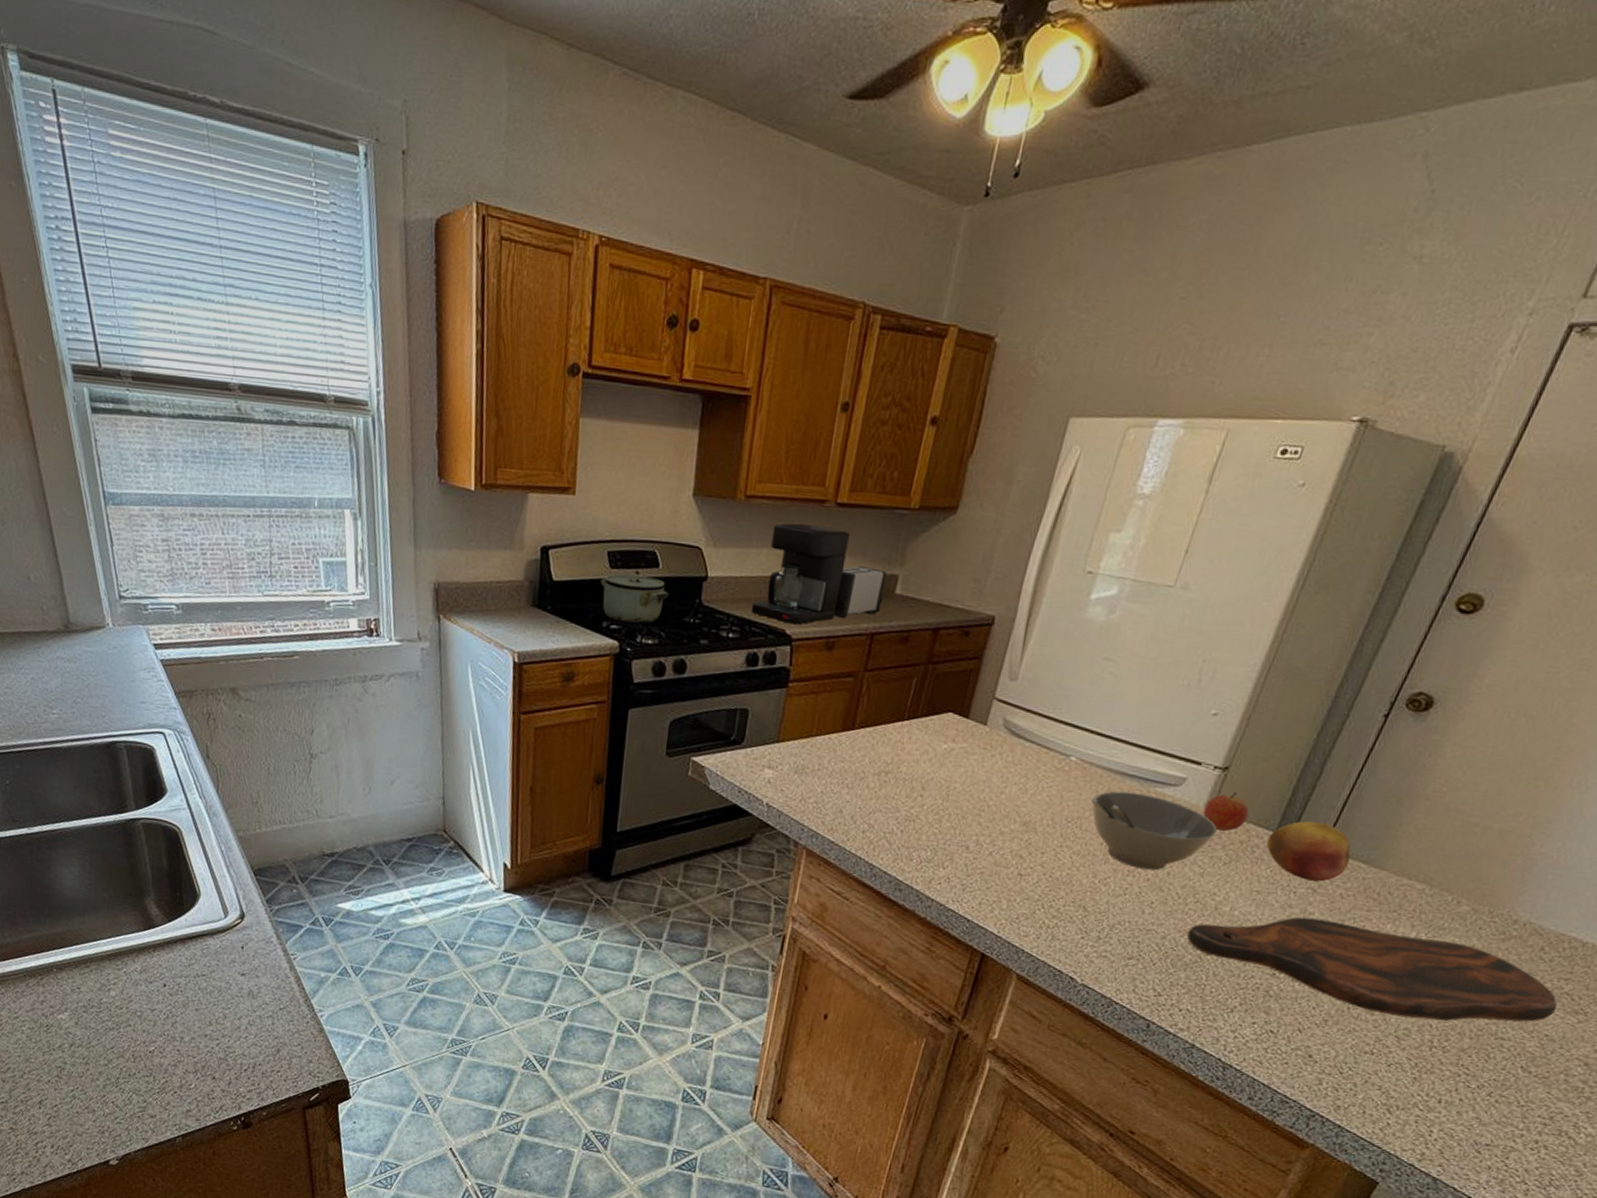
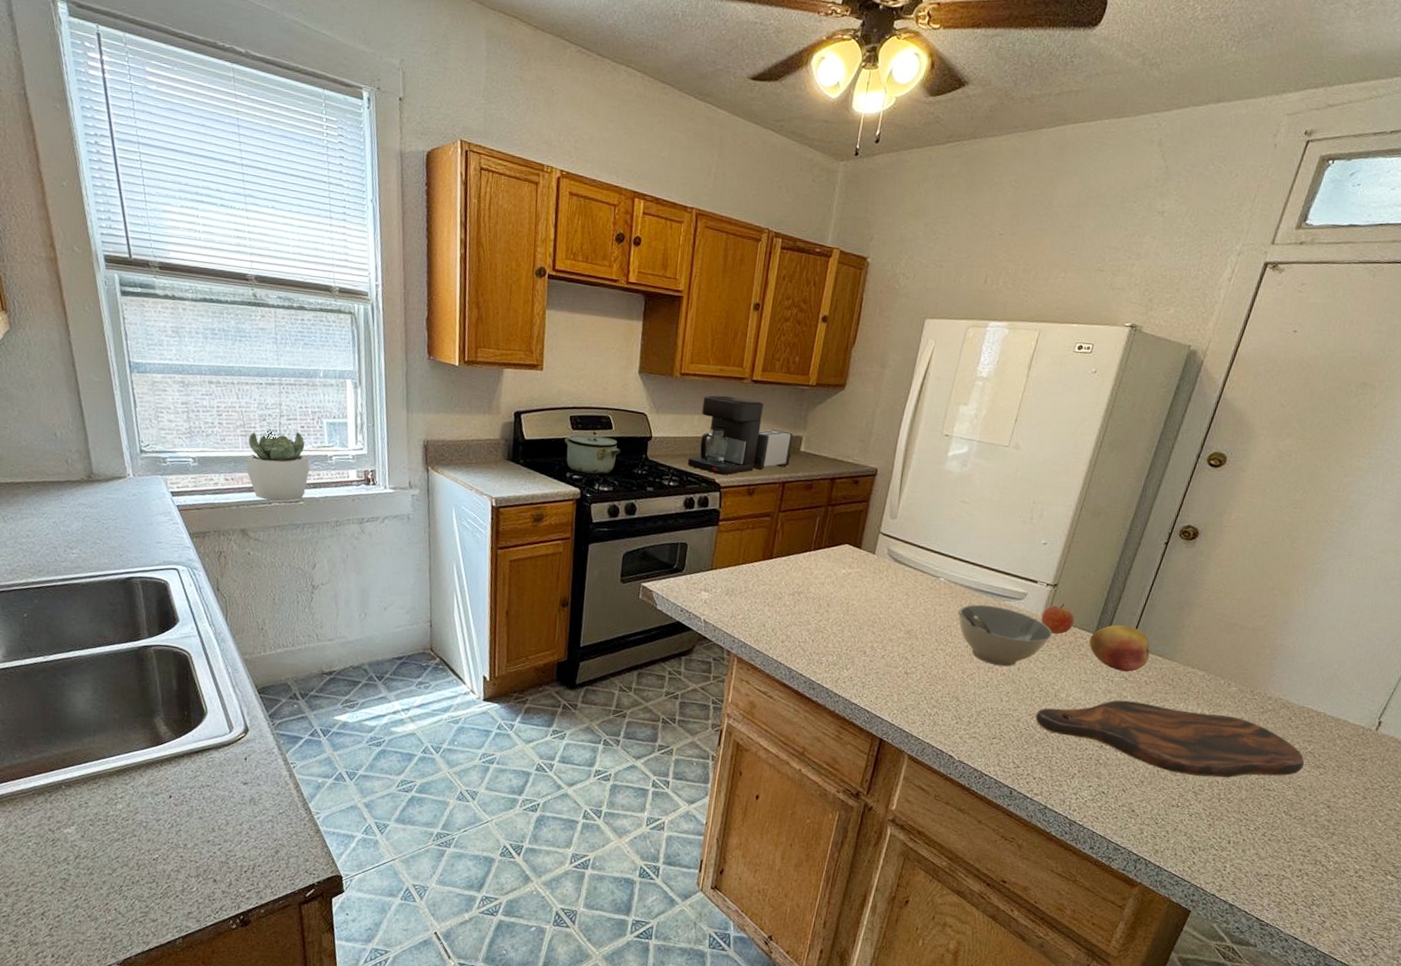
succulent plant: none [235,570,305,655] -> present [246,429,310,501]

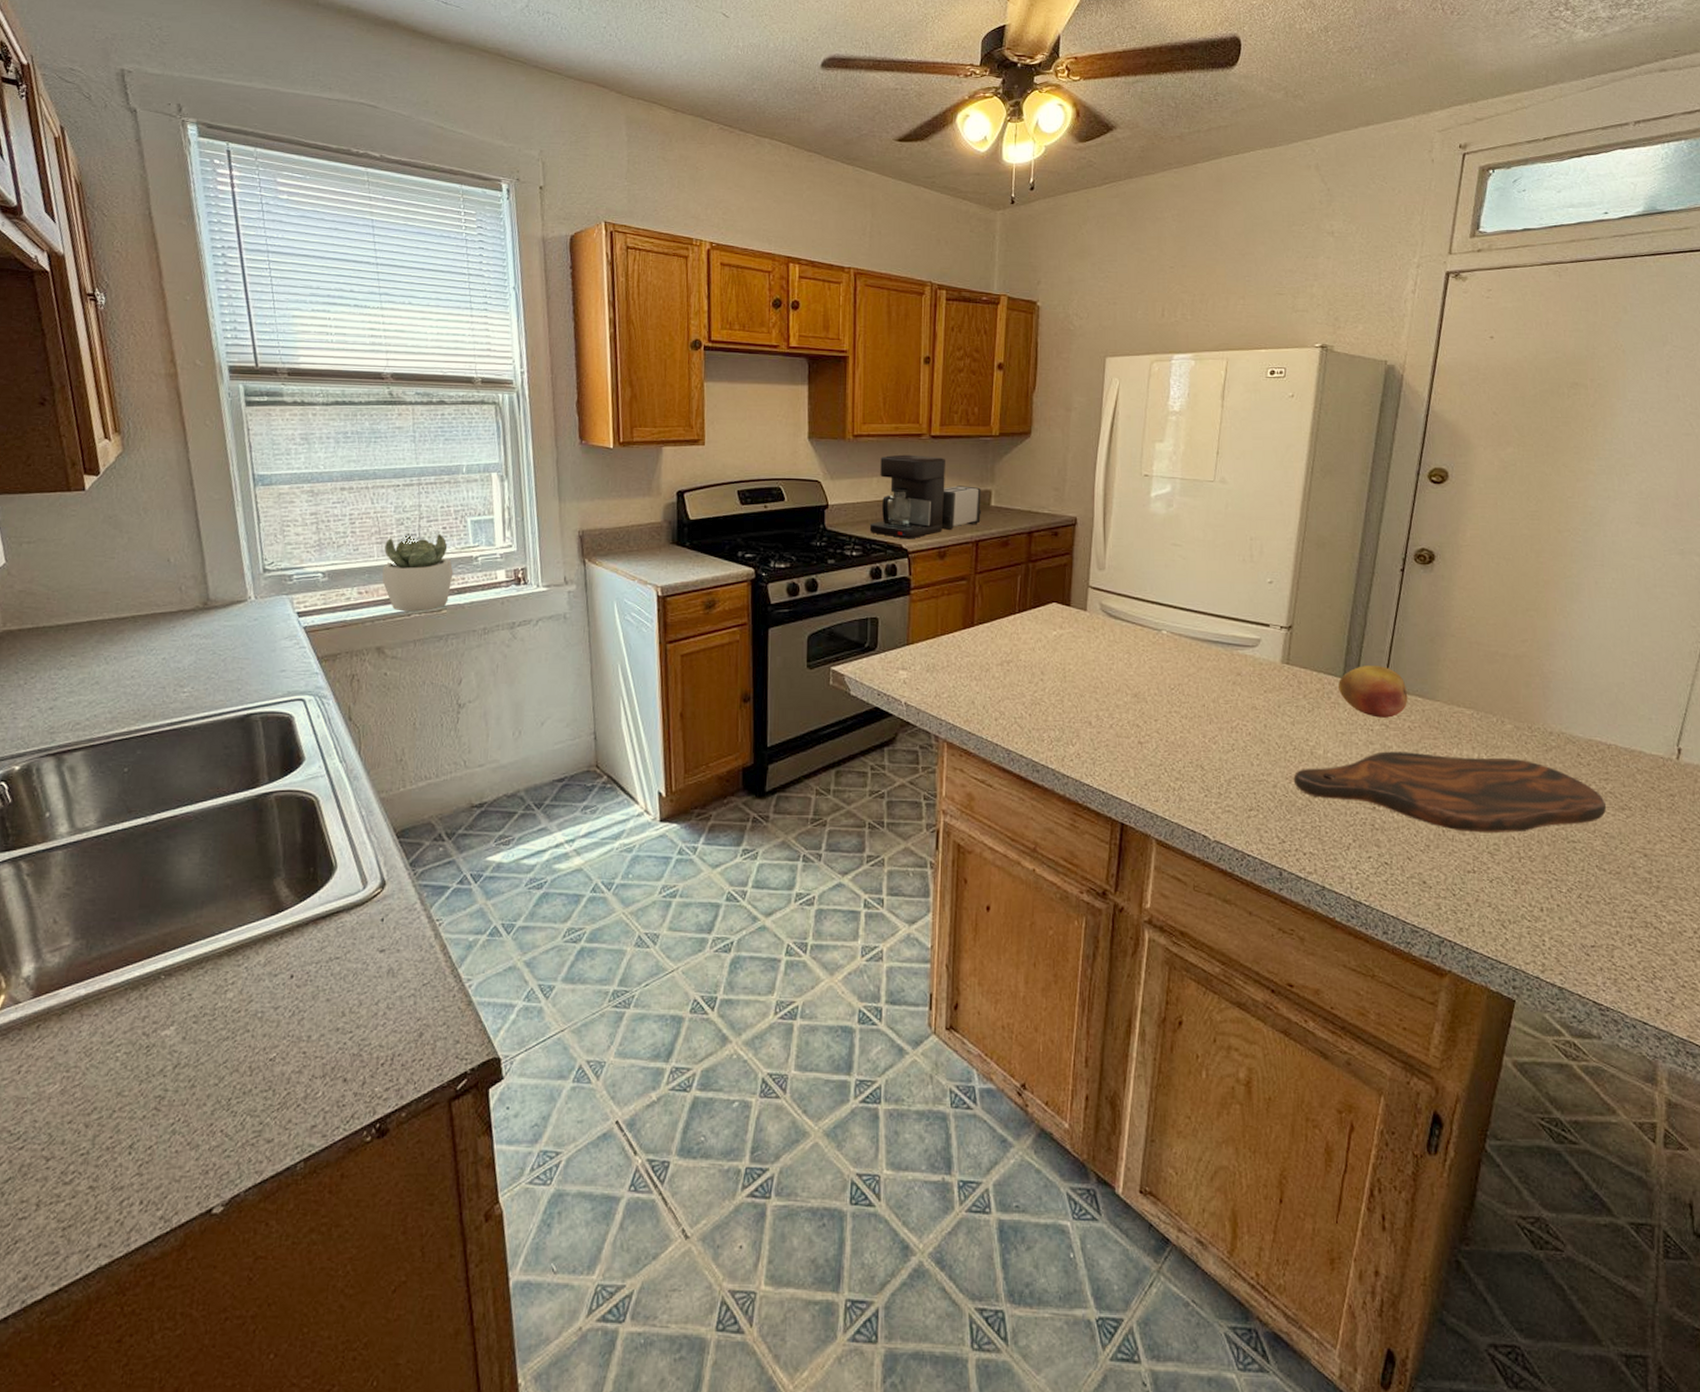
cooking pot: present [564,434,621,475] -> none [733,509,796,551]
bowl: present [957,604,1053,667] -> none [1187,656,1297,725]
fruit: present [1041,603,1075,635] -> none [1280,646,1318,683]

